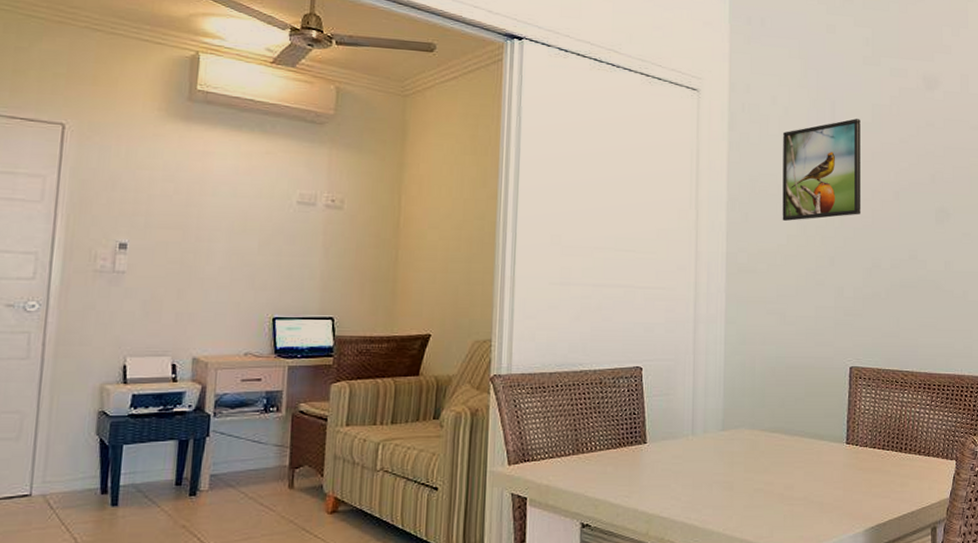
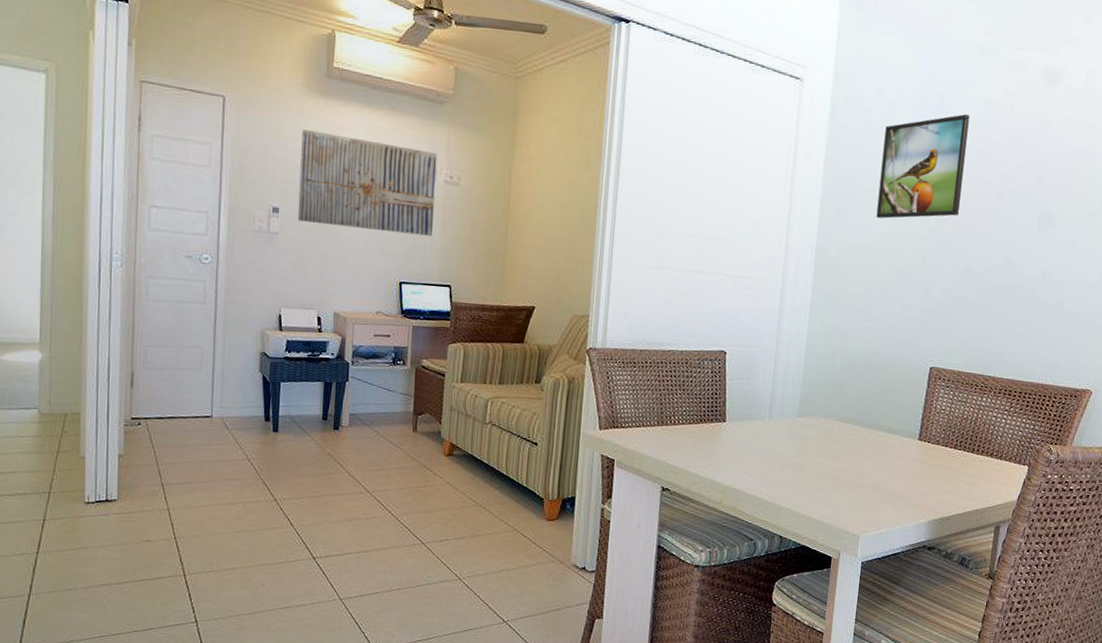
wall art: none [149,157,317,265] -> present [297,130,438,236]

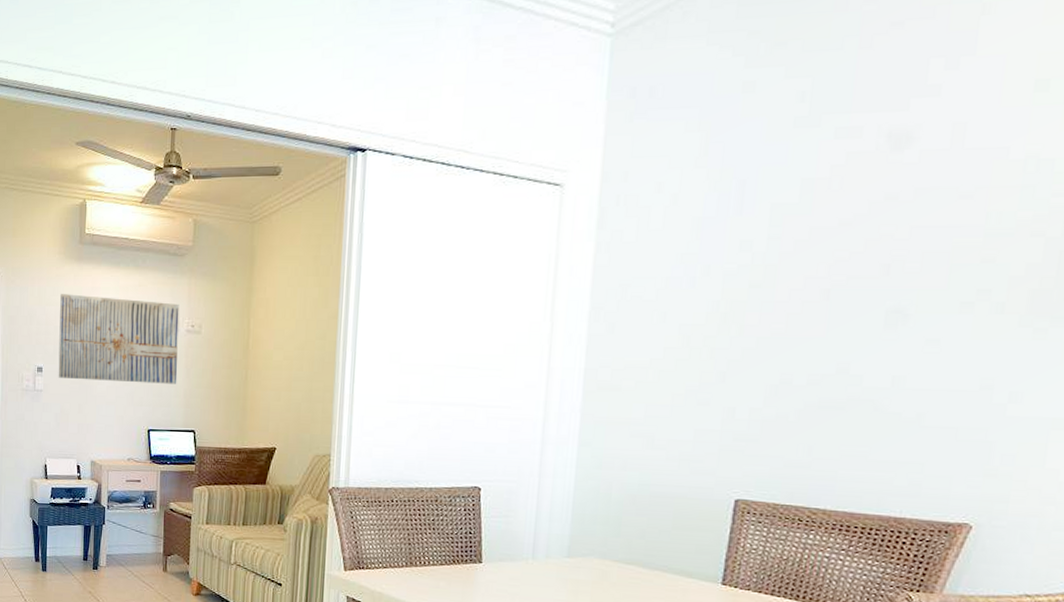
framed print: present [876,114,970,219] -> none [659,200,782,331]

